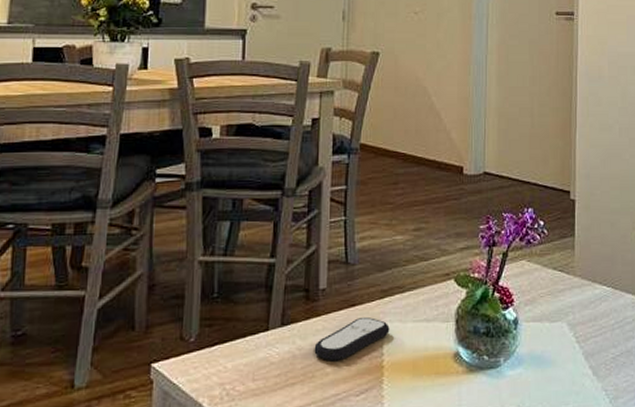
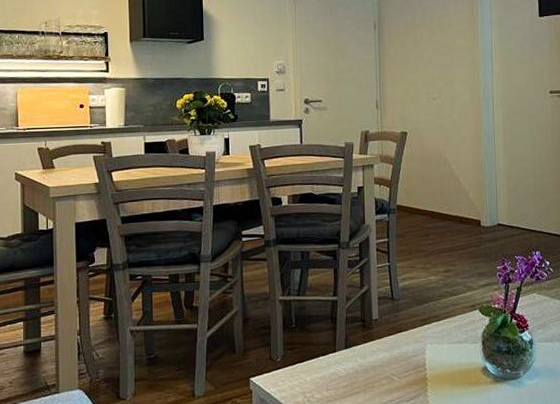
remote control: present [314,316,390,362] -> none [372,340,430,375]

